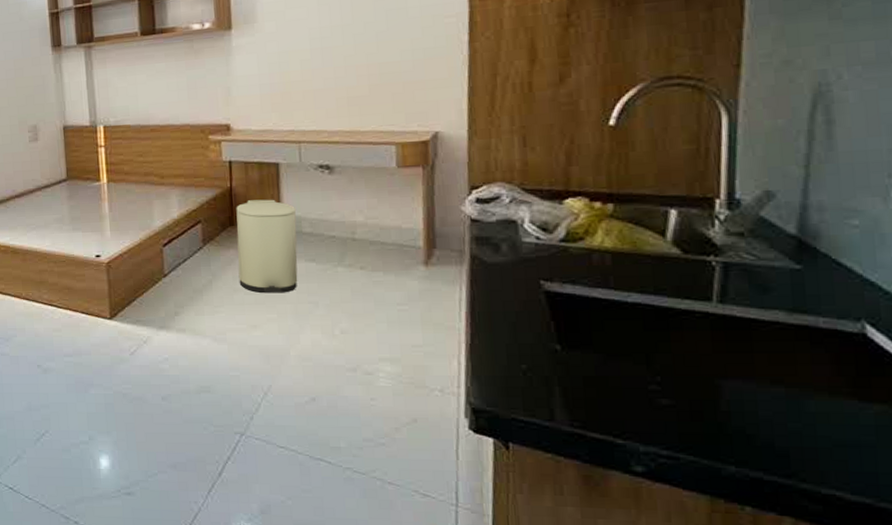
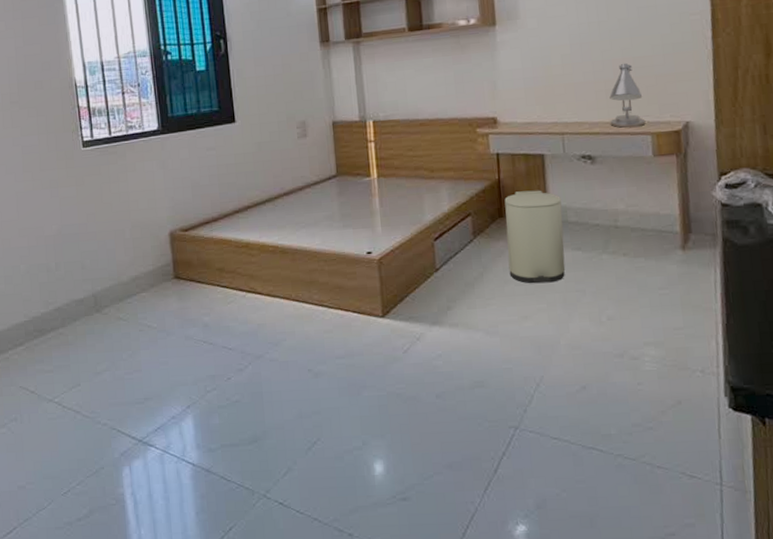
desk lamp: none [351,68,390,138] -> present [609,62,646,128]

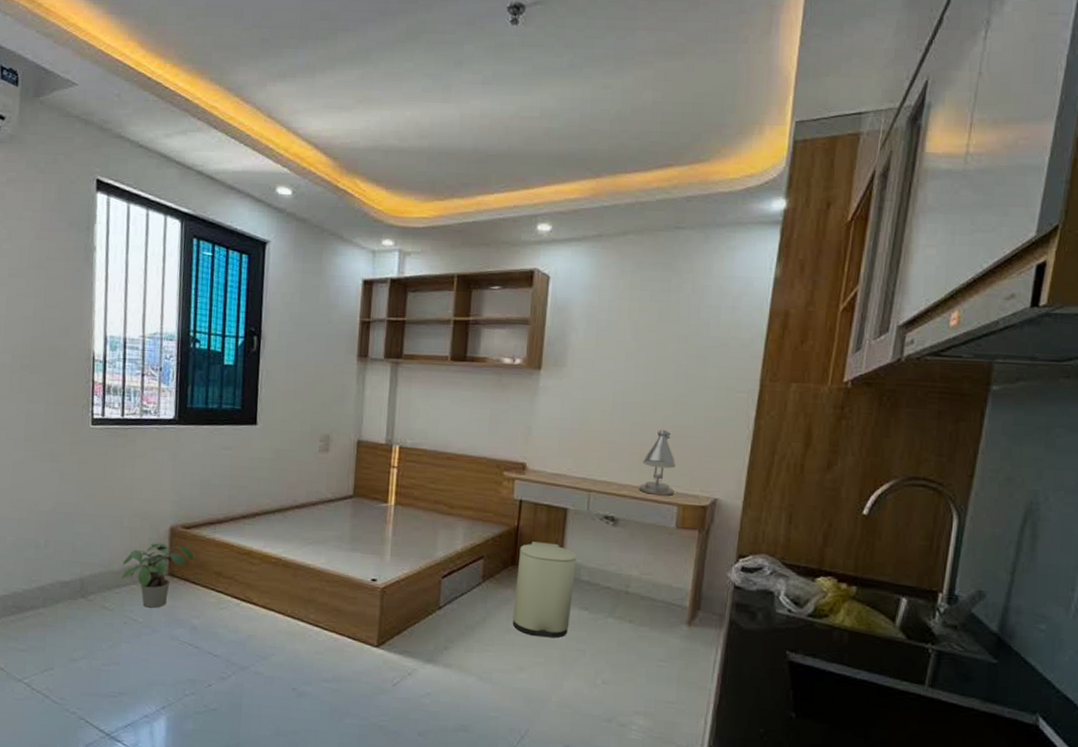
potted plant: none [130,248,197,312] -> present [122,542,195,608]

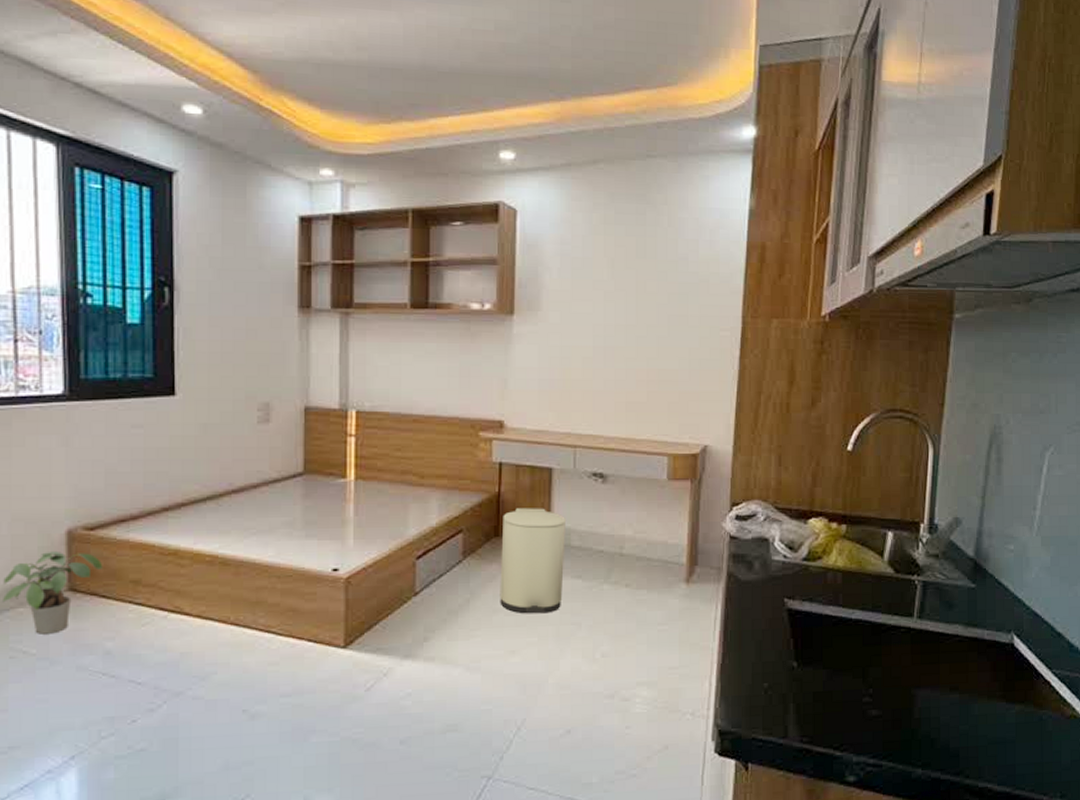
desk lamp: present [639,429,676,497] -> none [627,374,664,447]

